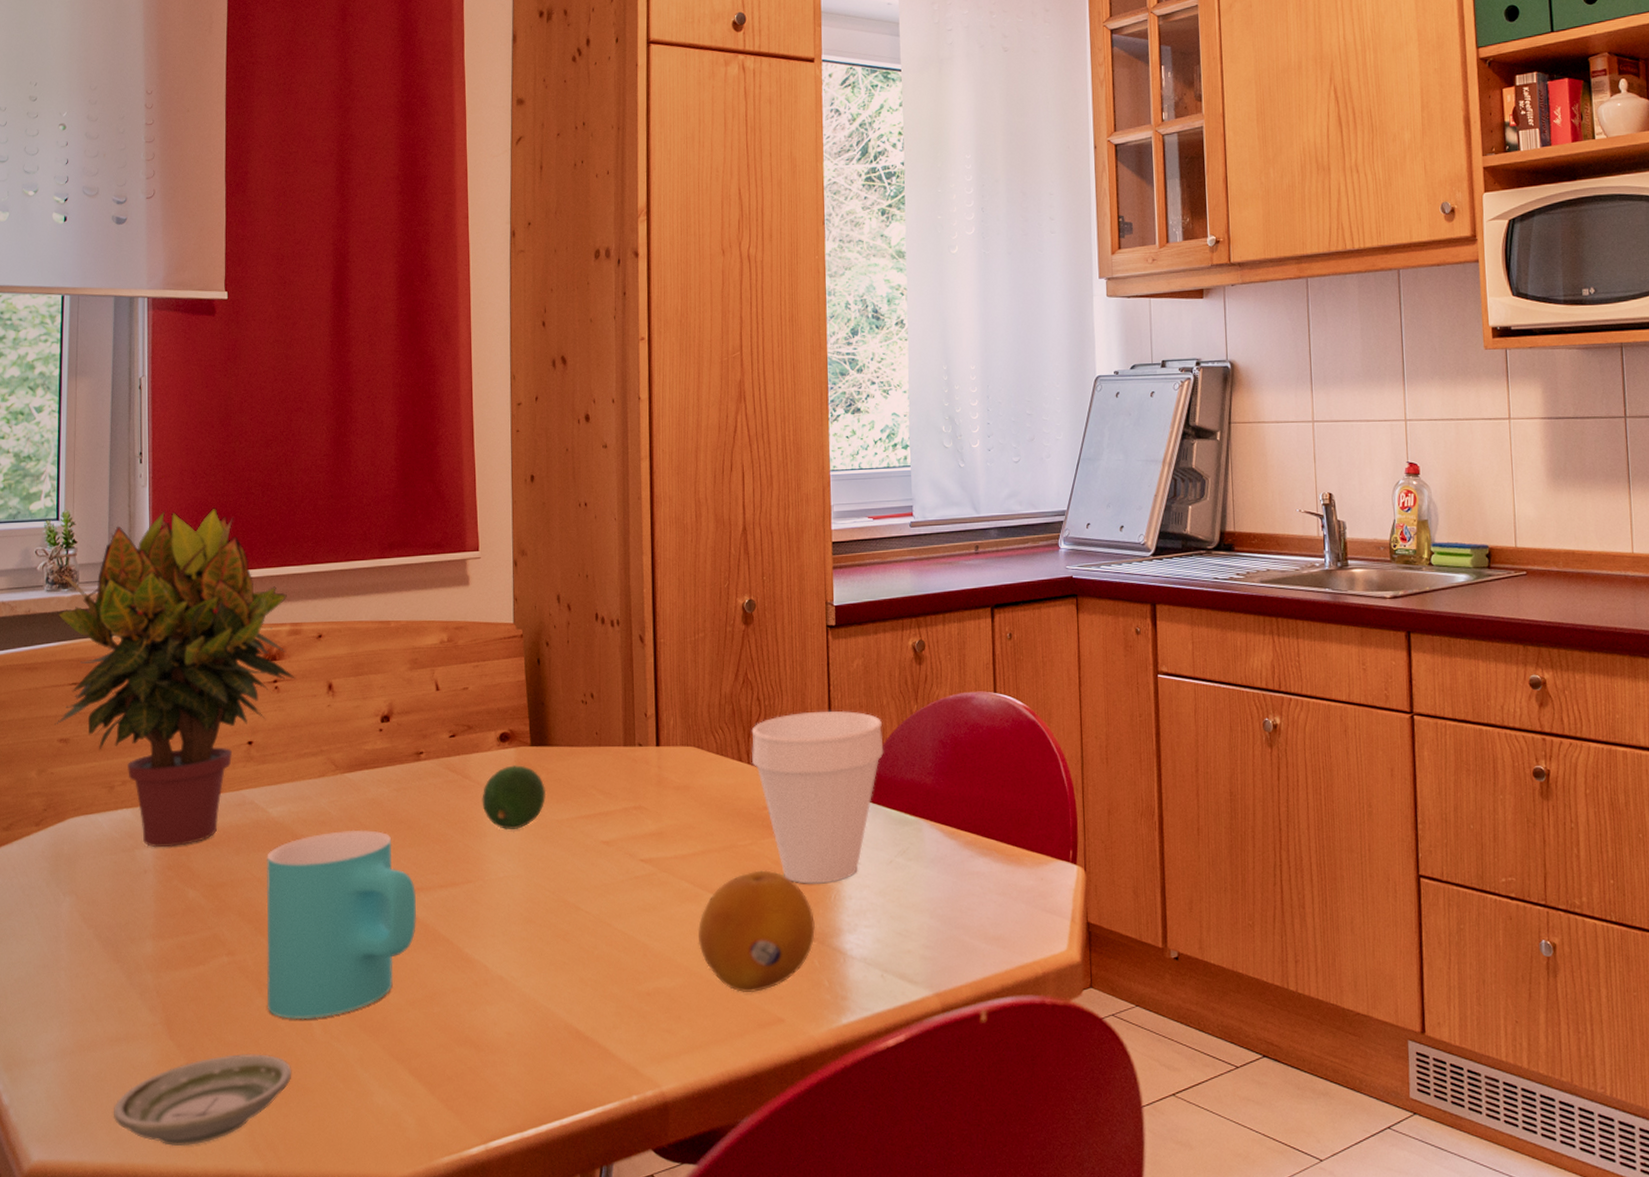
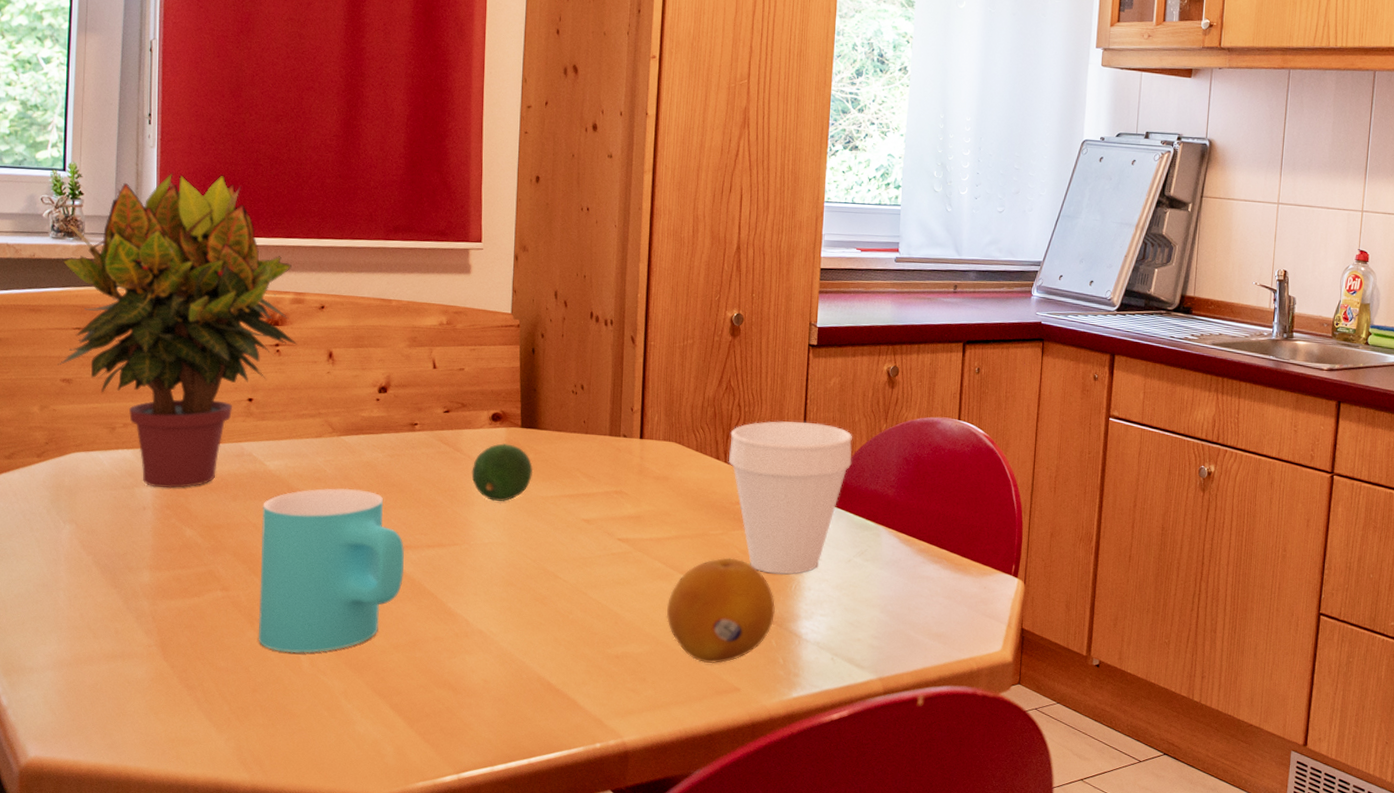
saucer: present [113,1054,292,1147] -> none [107,678,280,755]

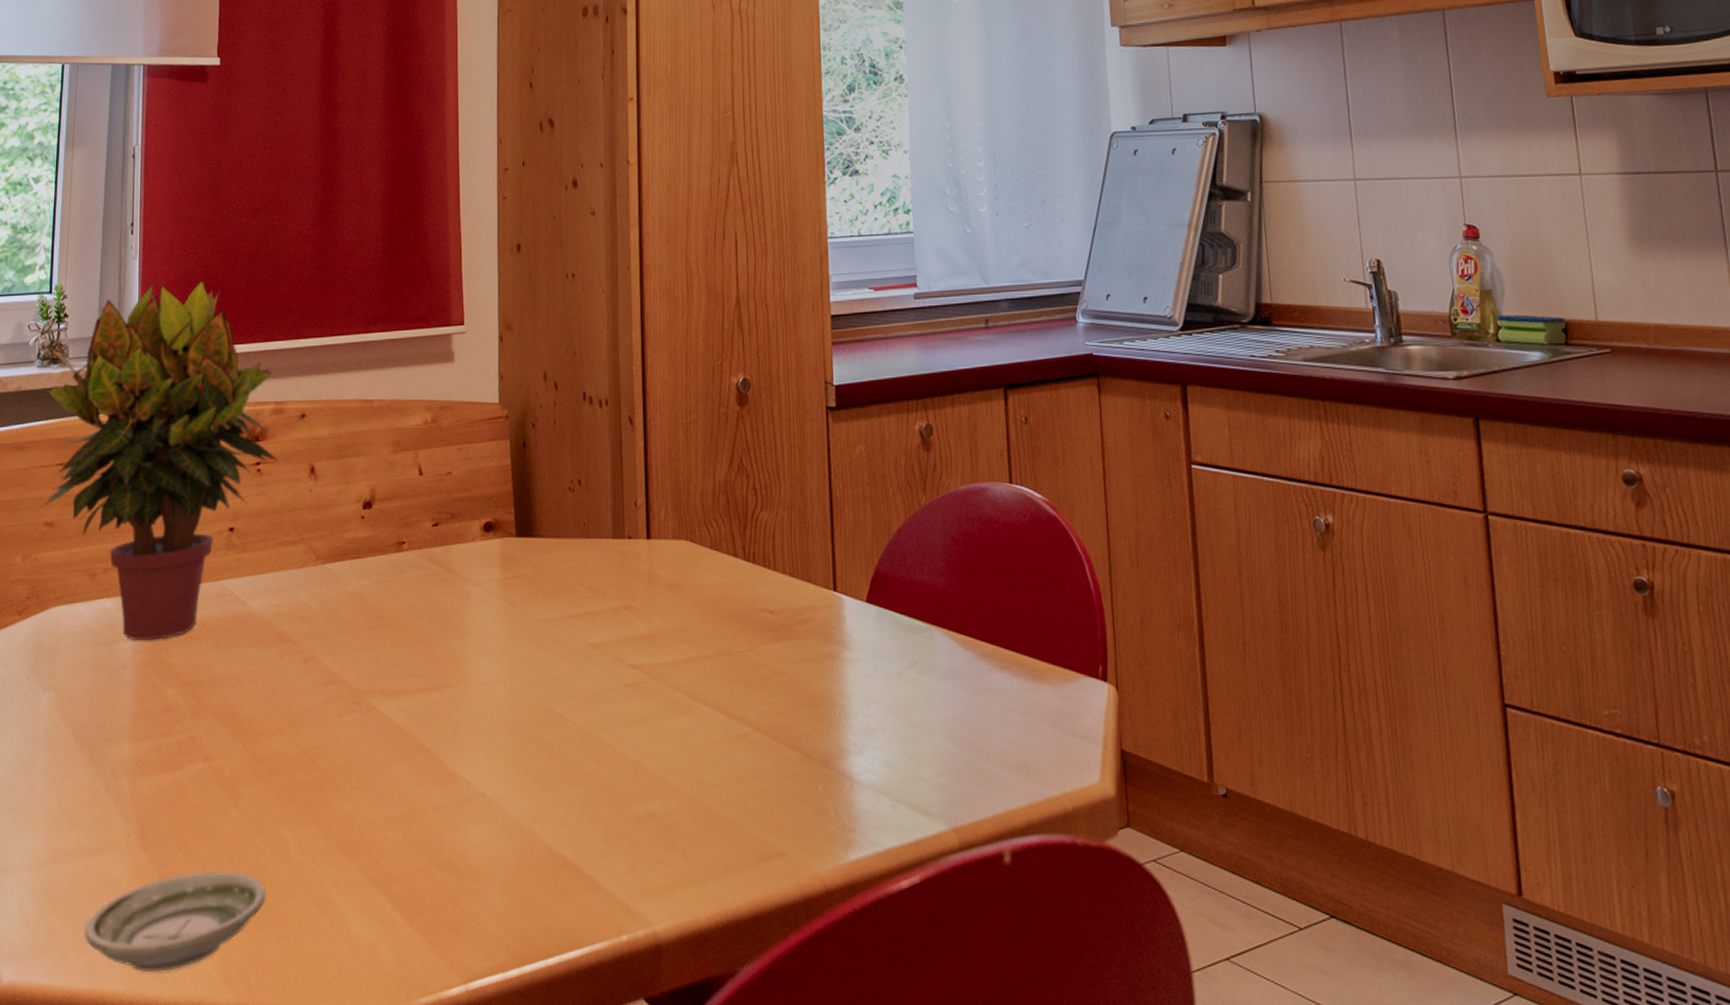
saucer: none [107,678,280,755] -> present [84,871,266,973]
cup: present [258,488,405,653] -> none [242,625,397,835]
fruit: present [471,443,534,501] -> none [465,558,532,628]
fruit: present [667,557,775,664] -> none [692,680,819,821]
cup: present [728,421,853,575] -> none [747,501,891,698]

